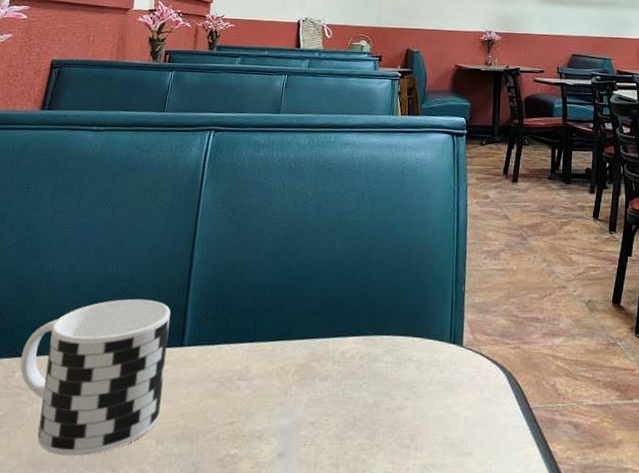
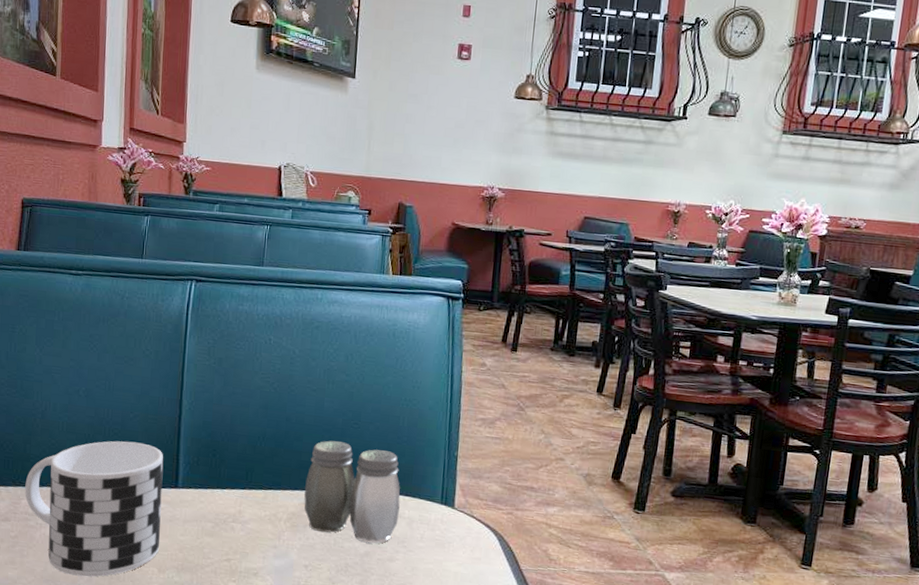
salt and pepper shaker: none [312,283,410,392] -> present [304,440,401,544]

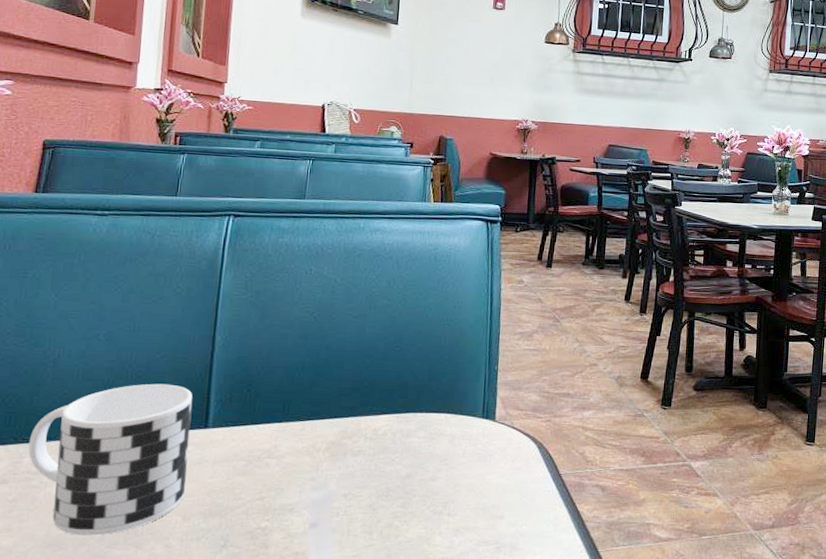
salt and pepper shaker: present [304,440,401,544] -> none [344,365,442,465]

